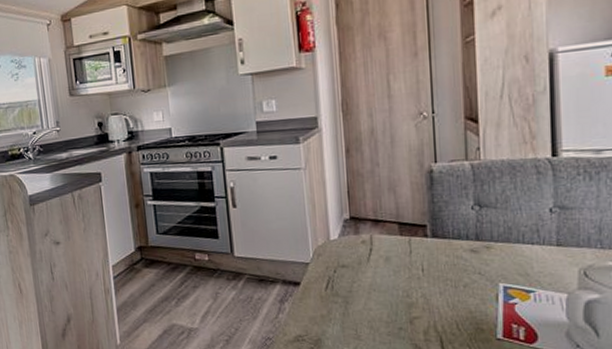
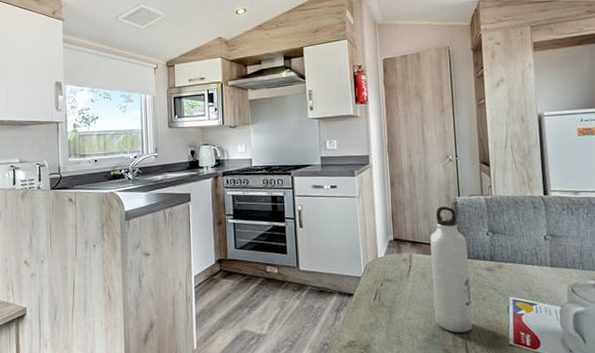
water bottle: none [397,175,450,325] -> present [430,206,473,333]

